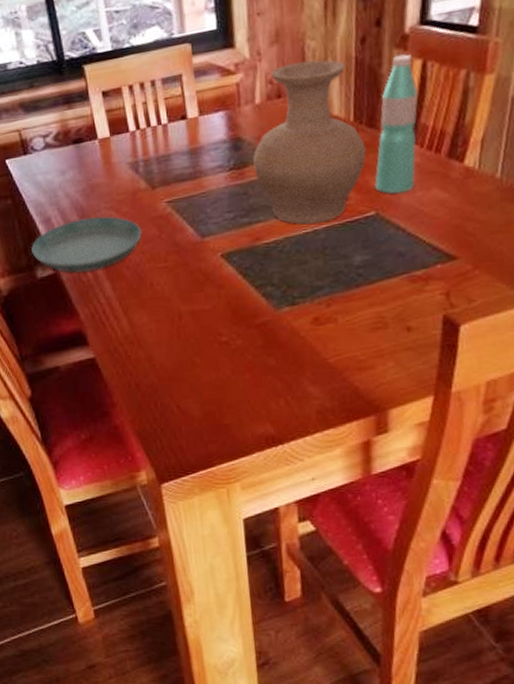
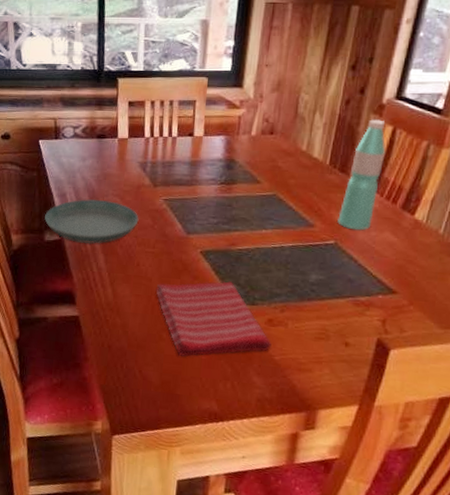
dish towel: none [178,283,323,380] -> present [156,281,272,356]
vase: present [253,59,366,225] -> none [240,109,336,242]

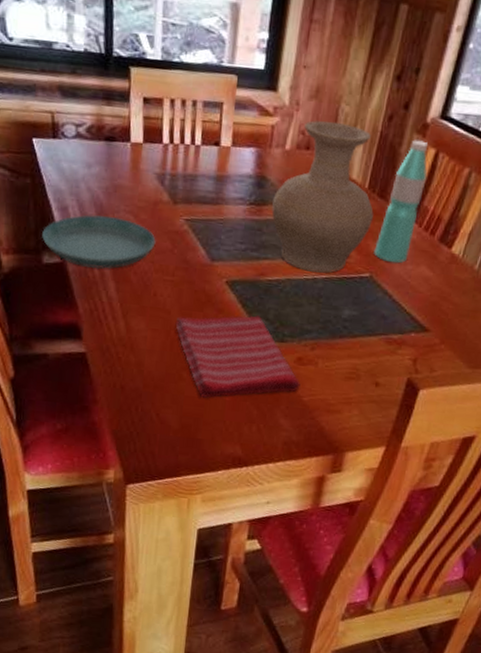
vase: none [240,109,336,242] -> present [272,120,374,274]

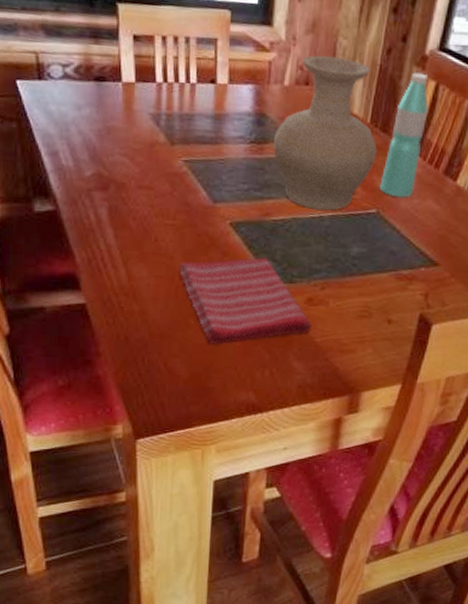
saucer: present [42,215,156,269] -> none [32,159,154,216]

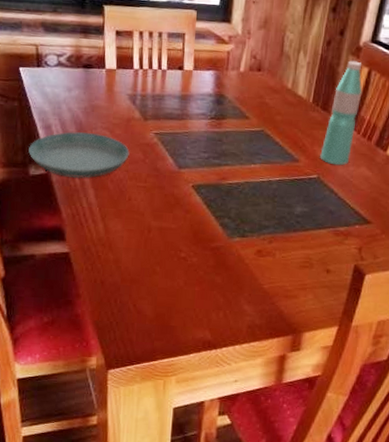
saucer: none [32,159,154,216] -> present [28,132,130,179]
dish towel: present [179,257,312,344] -> none [148,215,261,289]
vase: present [273,55,377,211] -> none [230,46,318,176]

